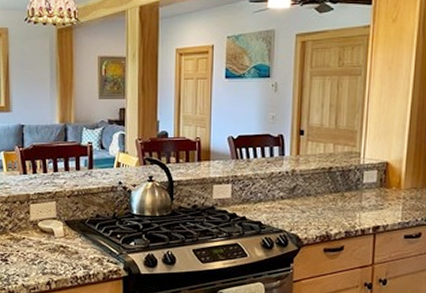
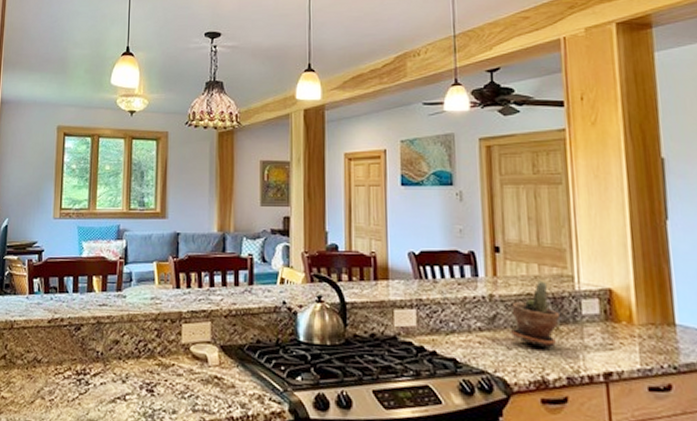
potted plant: none [305,157,345,211] -> present [509,280,560,349]

